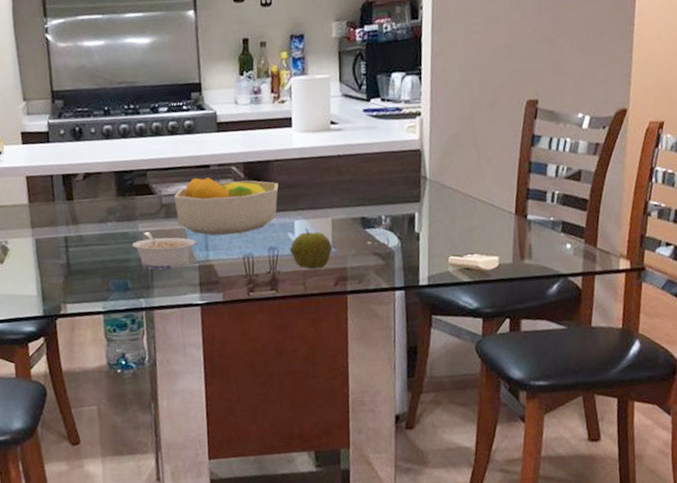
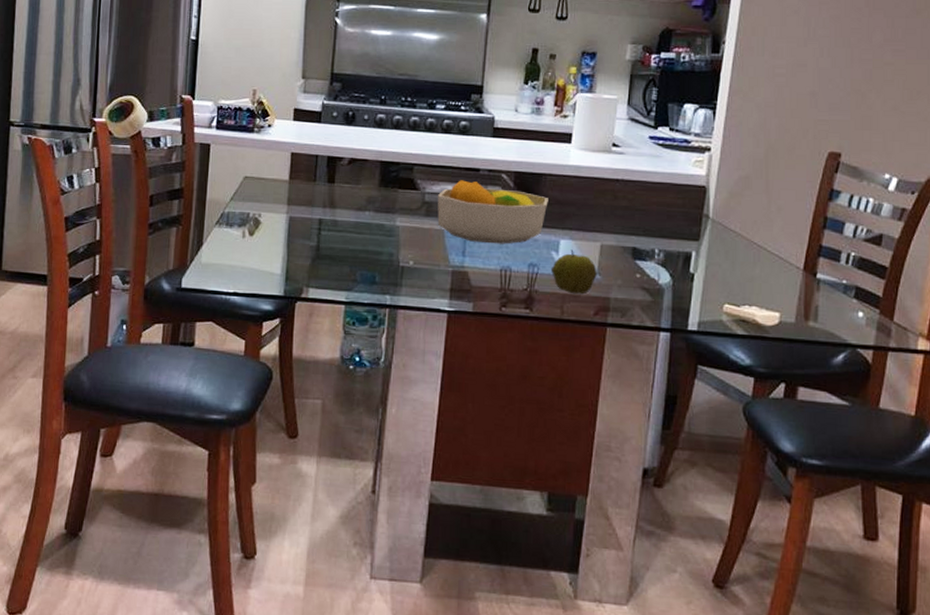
legume: present [132,231,196,270] -> none [387,227,453,270]

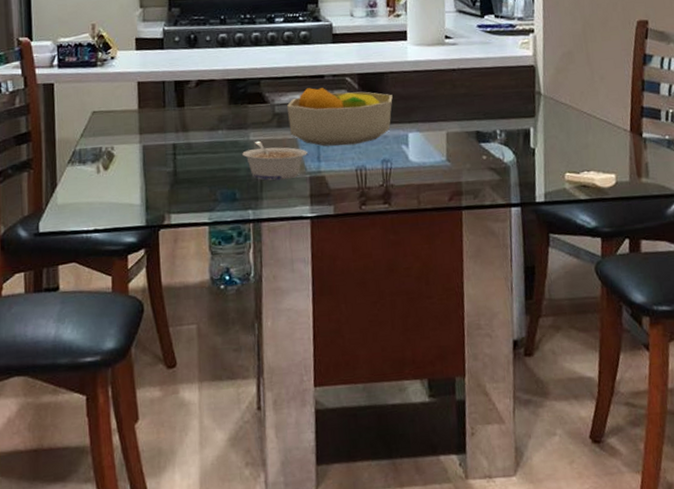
legume: none [387,227,453,270] -> present [242,140,308,181]
apple: present [550,249,597,295] -> none [403,141,447,184]

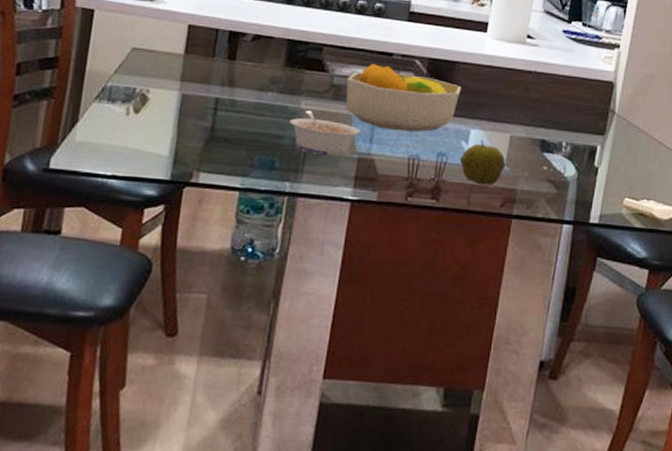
apple: none [403,141,447,184] -> present [459,140,506,186]

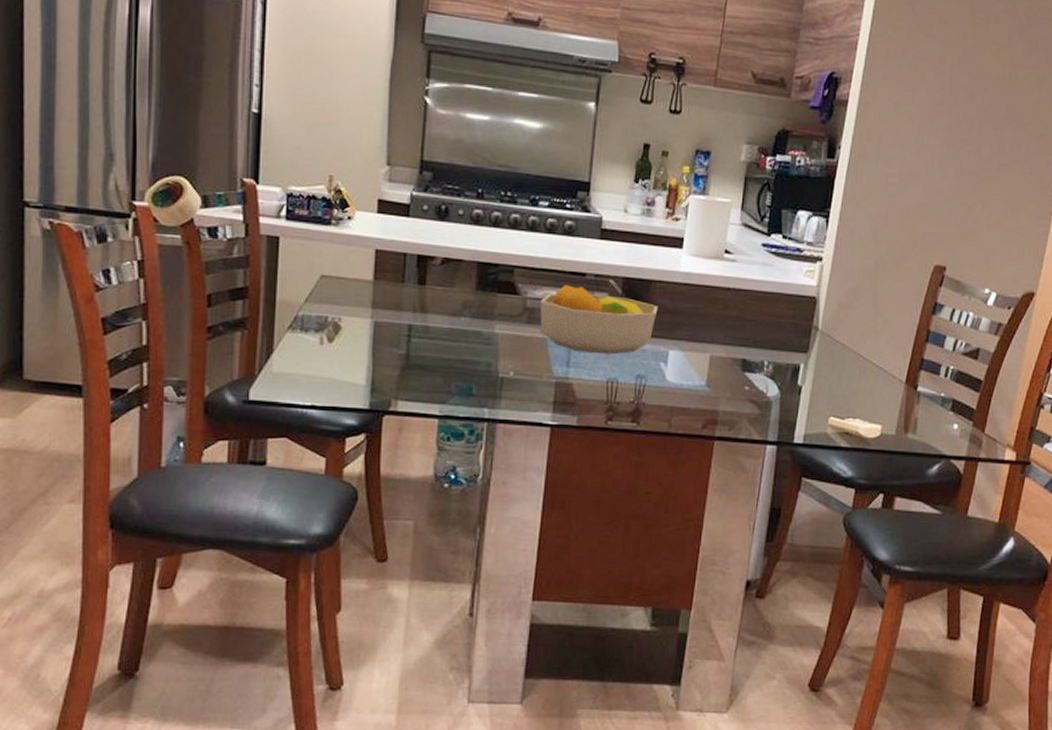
legume: present [289,110,360,157] -> none [484,334,556,382]
apple: present [459,140,506,186] -> none [659,361,706,408]

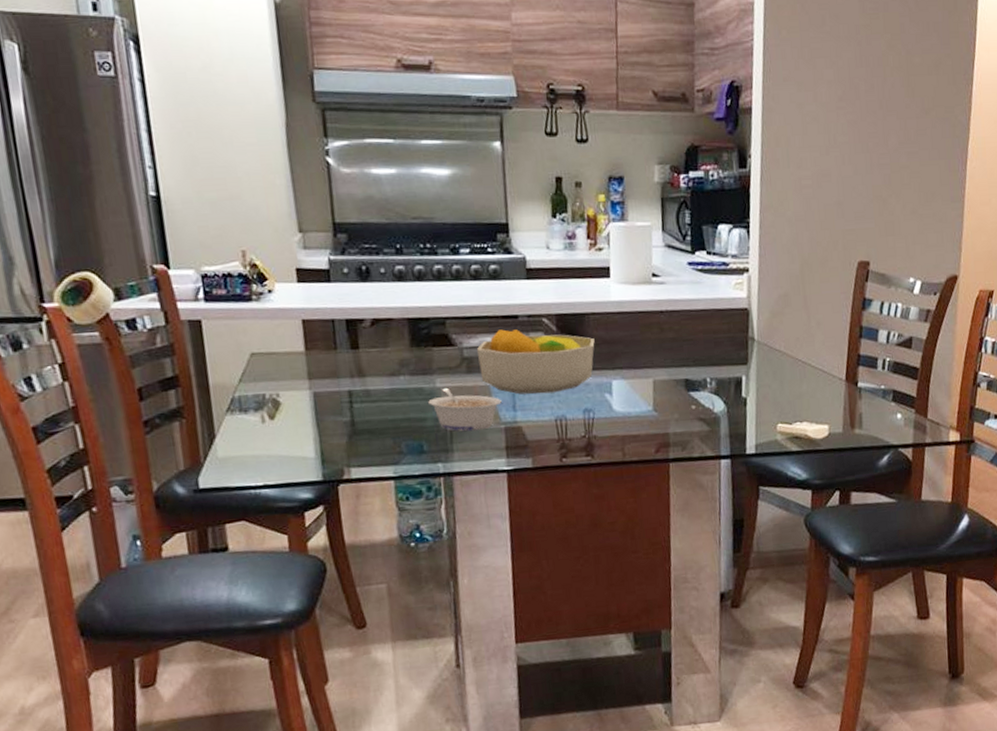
legume: none [484,334,556,382] -> present [428,387,502,431]

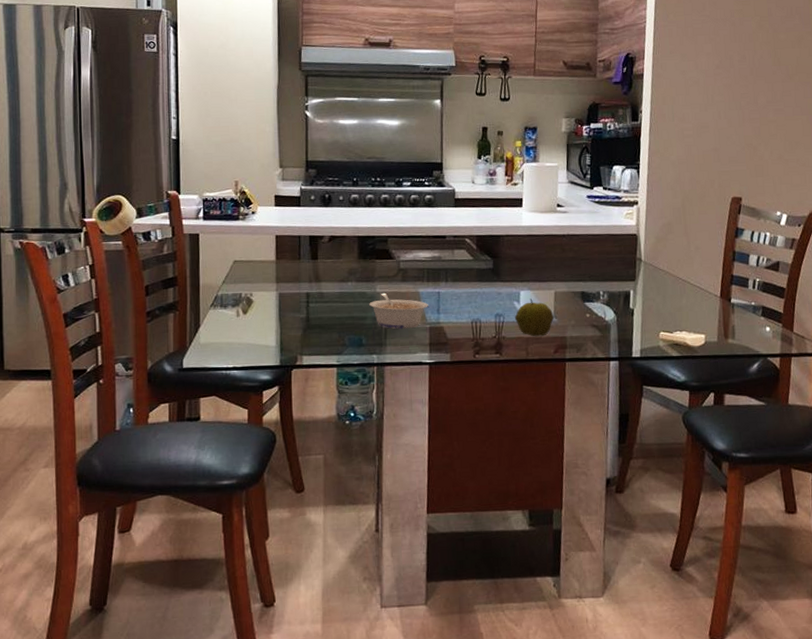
fruit bowl: present [476,329,595,395] -> none [410,247,507,300]
apple: none [606,389,654,435] -> present [514,298,554,337]

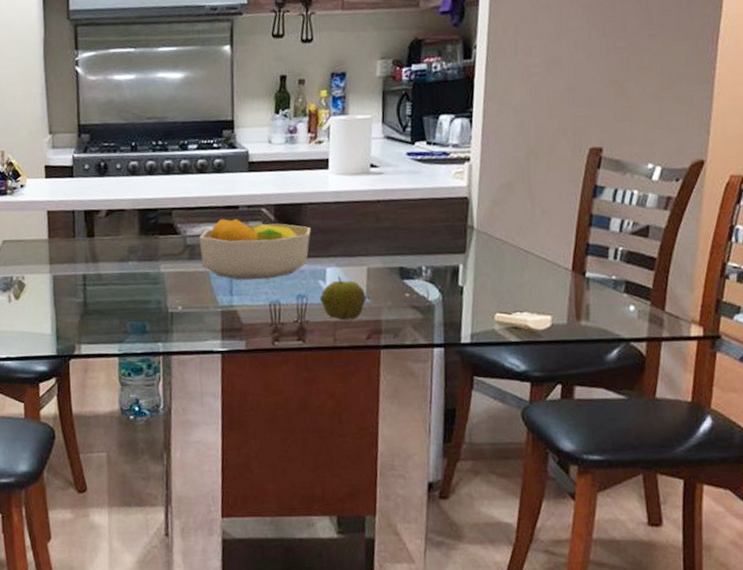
legume: present [369,292,428,329] -> none [153,272,220,314]
fruit bowl: none [410,247,507,300] -> present [198,219,311,280]

